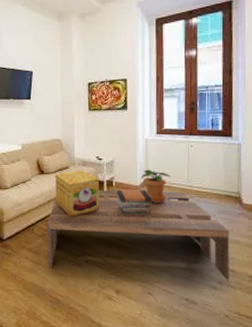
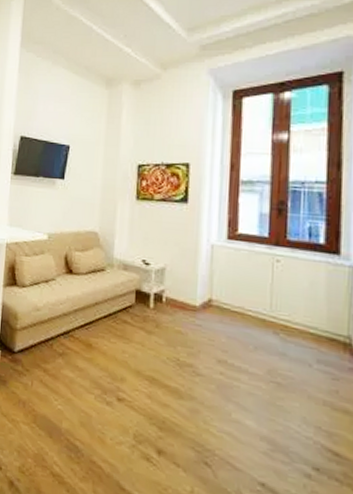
coffee table: present [47,190,230,281] -> none [67,305,334,470]
decorative box: present [55,170,100,218] -> none [84,274,144,337]
book stack: present [116,189,153,215] -> none [165,307,217,349]
potted plant: present [141,169,171,203] -> none [202,285,245,335]

